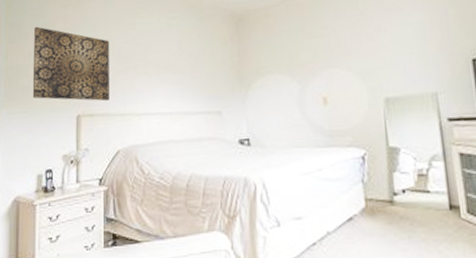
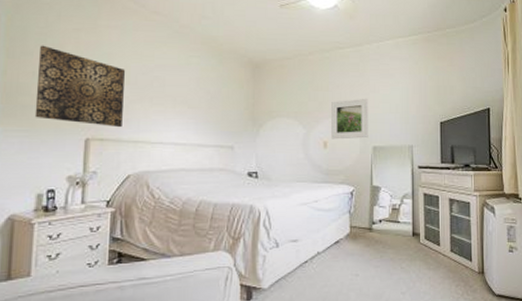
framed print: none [328,40,378,94] -> present [331,98,368,140]

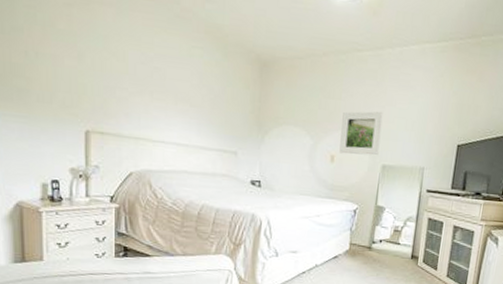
wall art: present [34,45,125,128] -> none [29,20,122,122]

